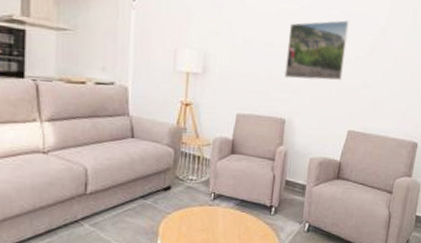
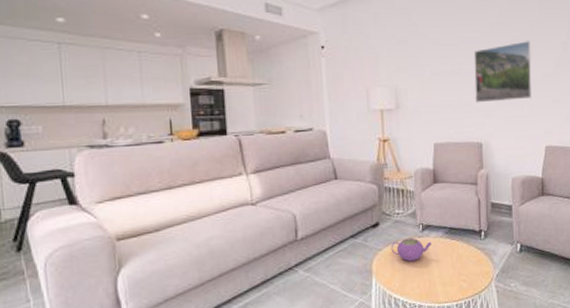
teapot: none [180,205,221,228] -> present [391,237,432,262]

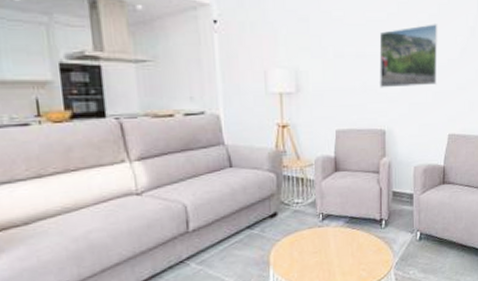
teapot: present [391,237,432,262] -> none [289,227,332,252]

